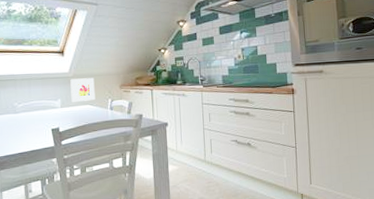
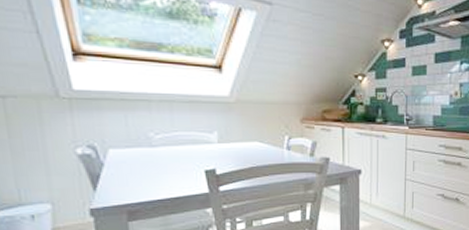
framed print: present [70,78,96,103] -> none [231,105,267,138]

